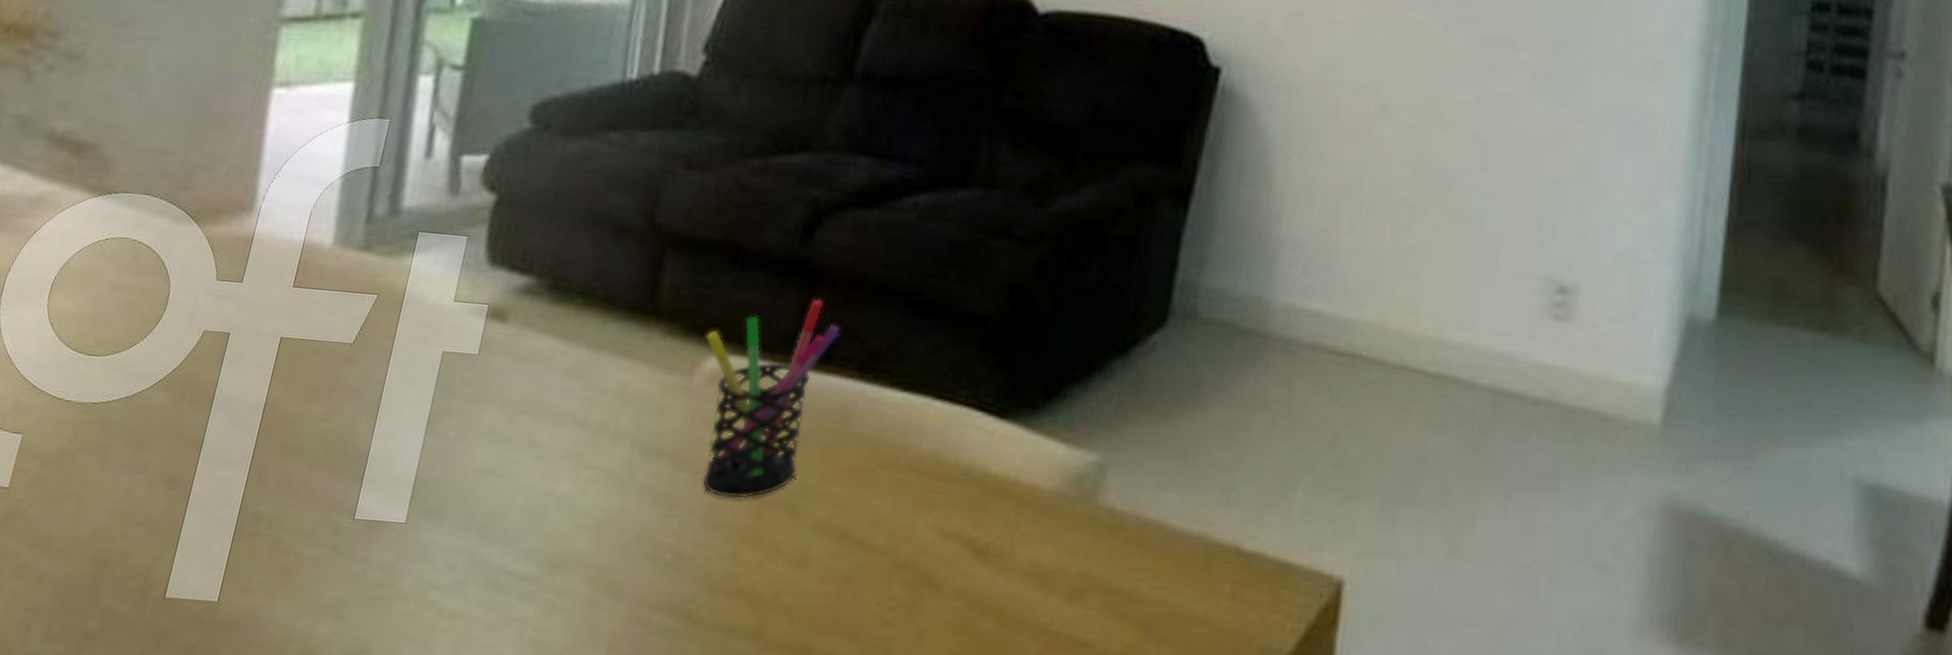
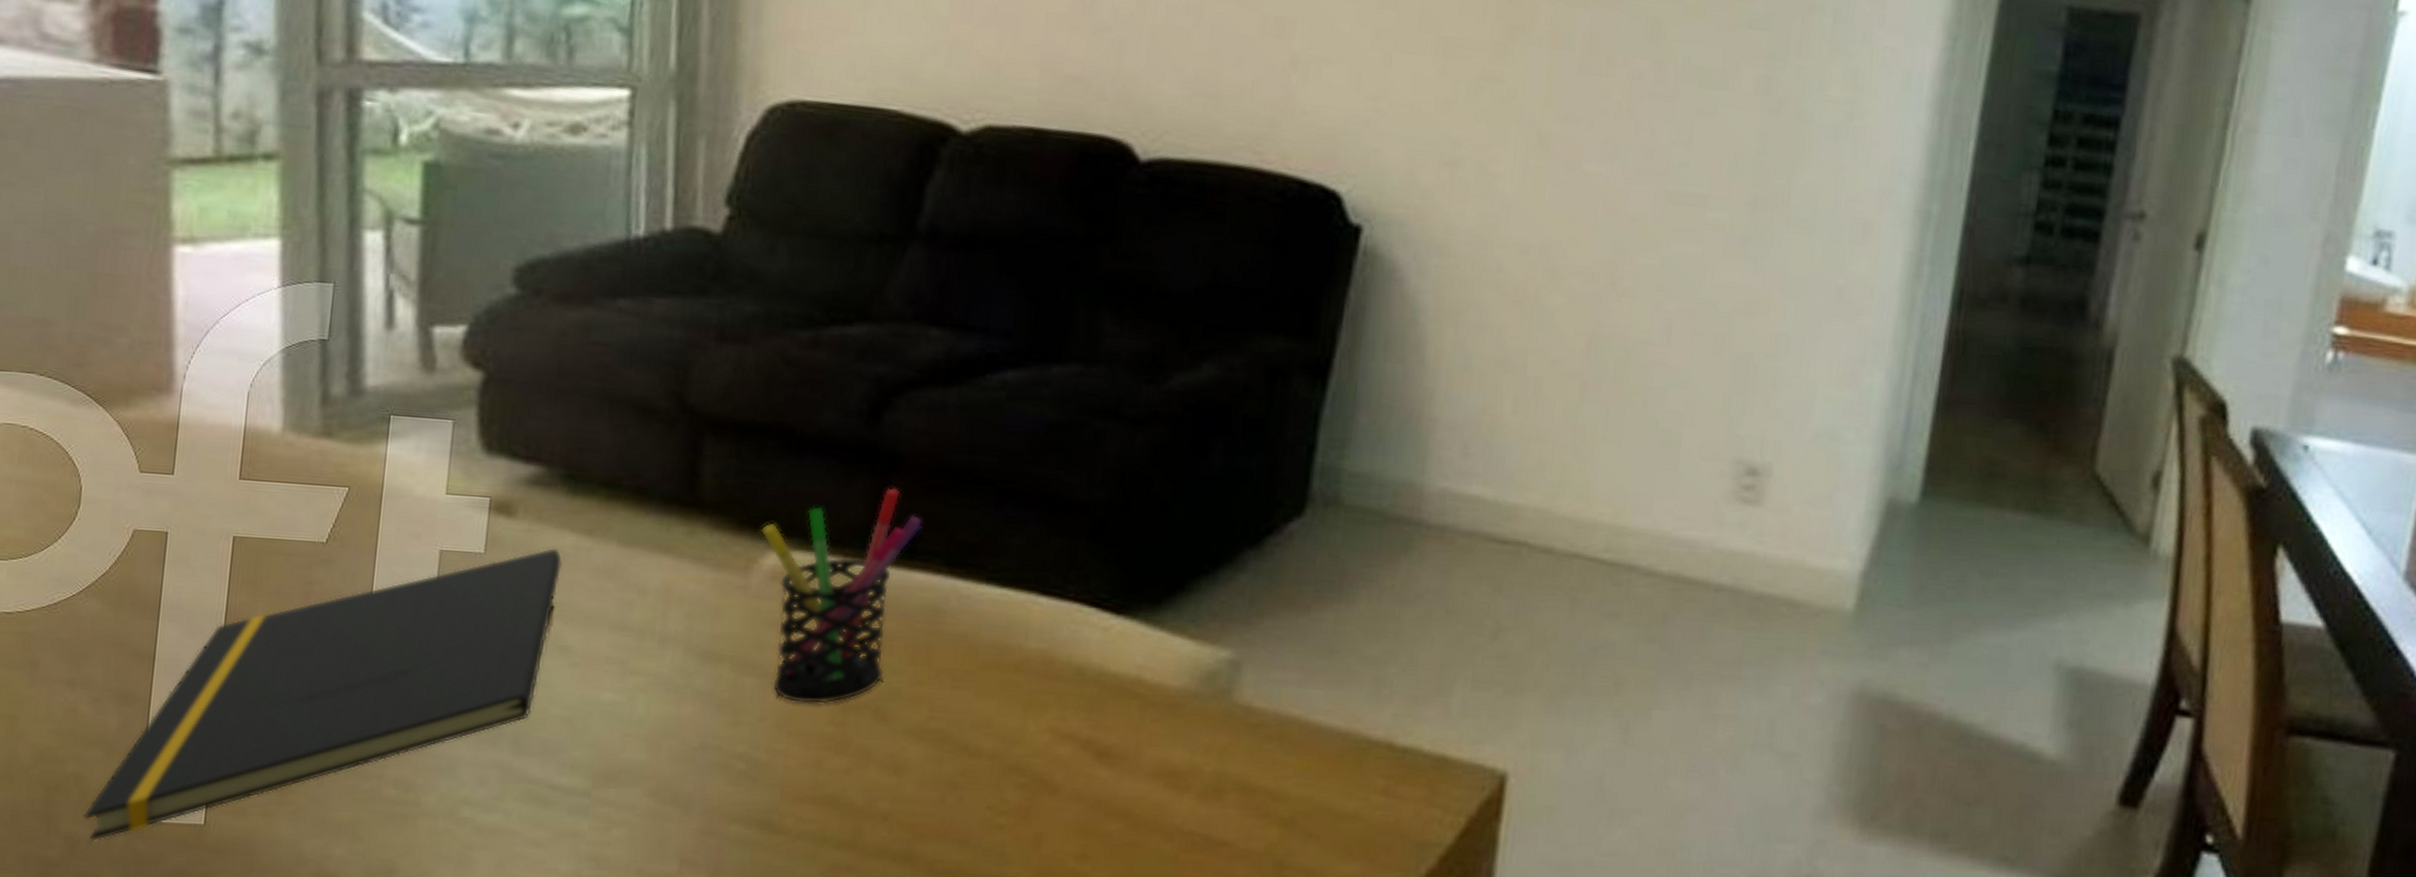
notepad: none [121,350,540,615] -> present [83,548,562,841]

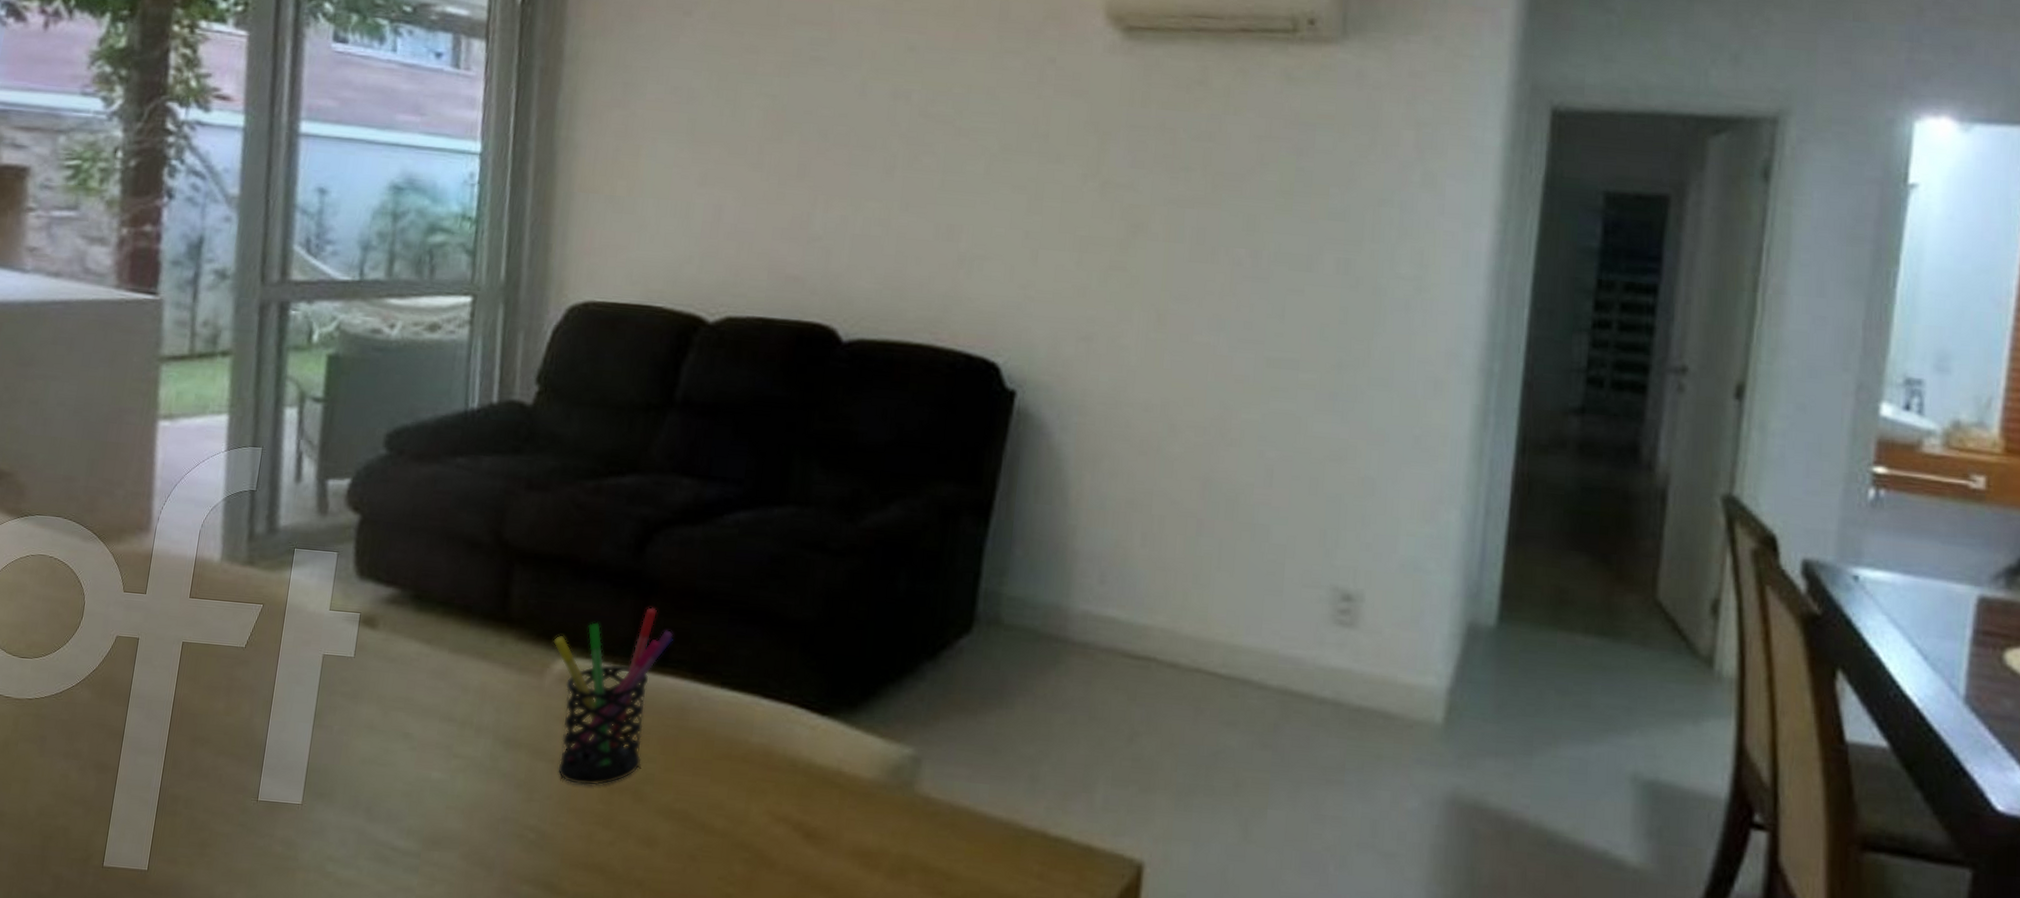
notepad: present [83,548,562,841] -> none [67,654,409,880]

